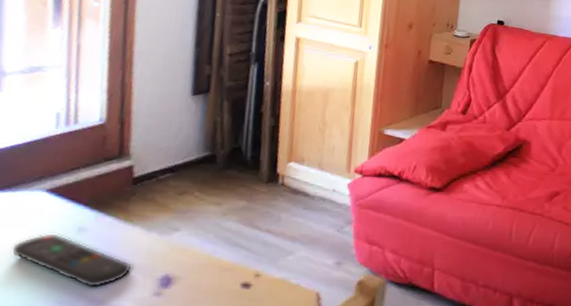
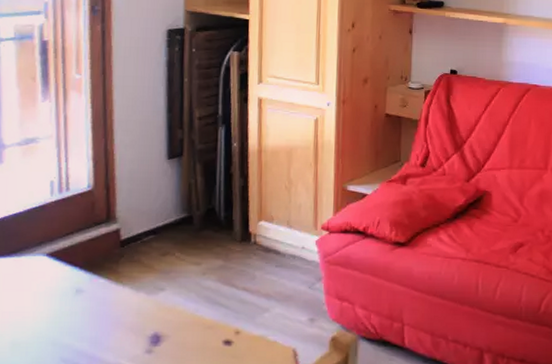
remote control: present [12,233,132,288] -> none [21,295,125,346]

